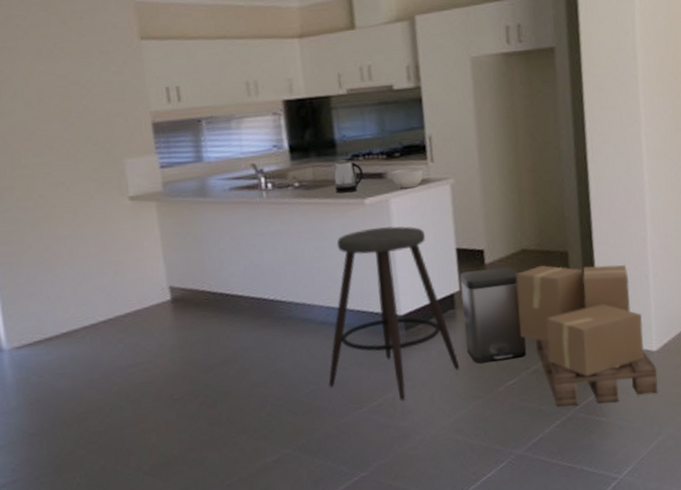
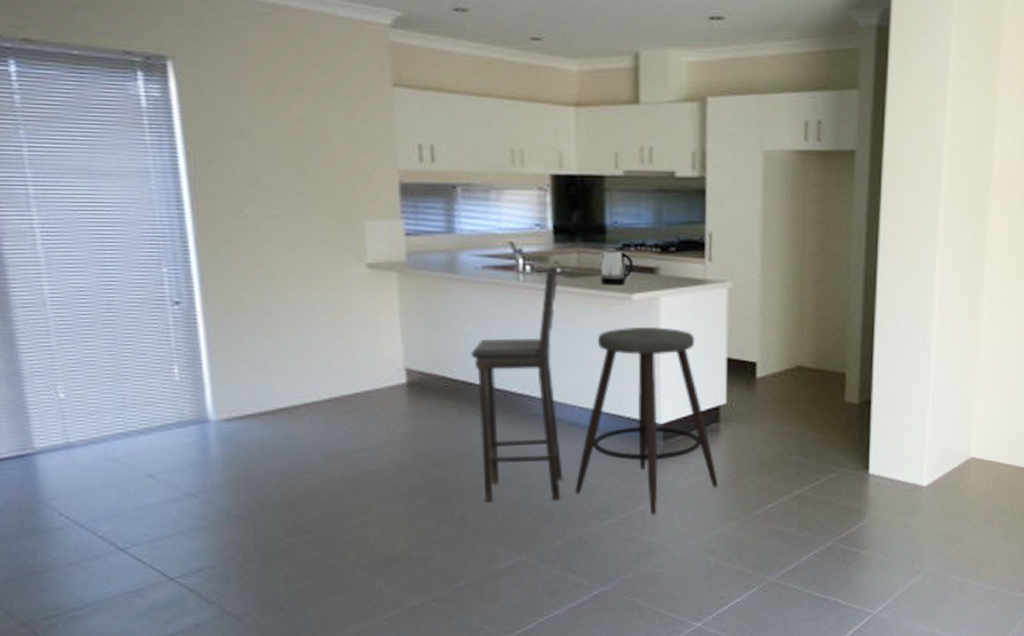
bar stool: none [225,181,317,402] -> present [470,266,563,502]
bowl: present [390,167,424,189] -> none [663,266,700,288]
pedal bin: present [459,267,527,364] -> none [727,383,792,483]
cardboard boxes: present [516,264,658,406] -> none [786,386,925,536]

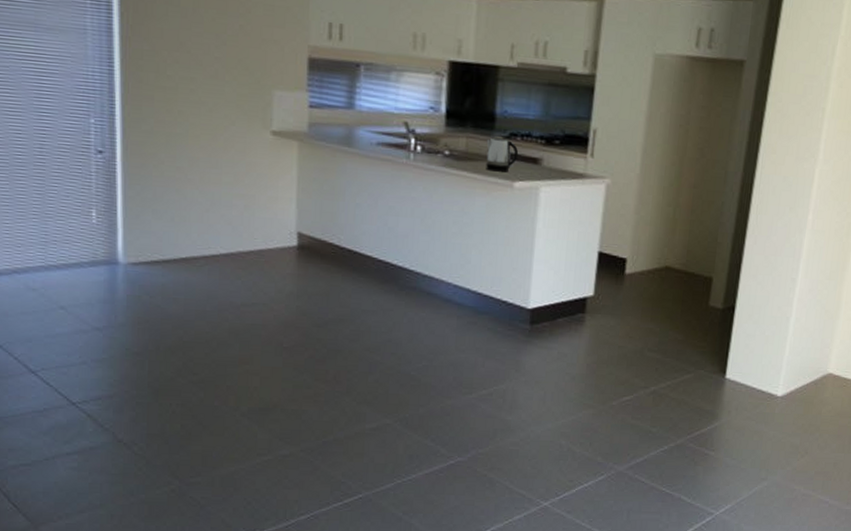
bar stool: present [470,266,563,502] -> none [357,148,447,371]
bar stool: present [575,326,717,515] -> none [442,212,578,395]

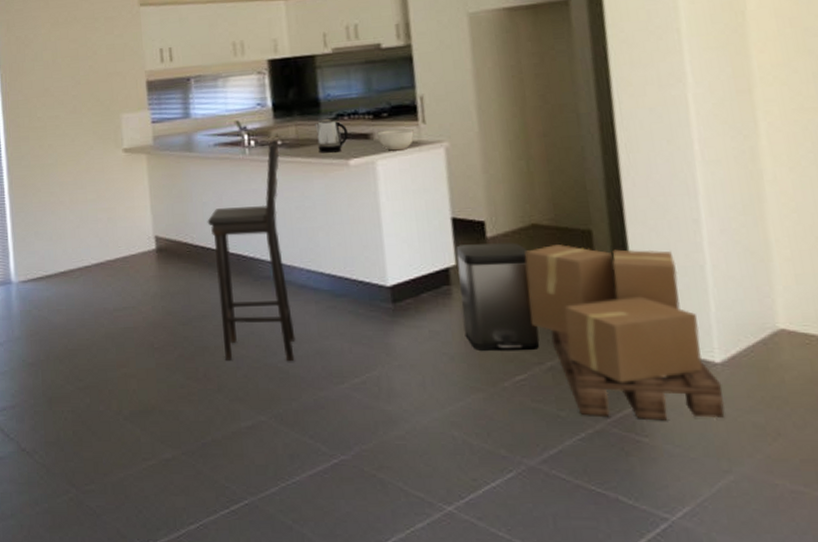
bar stool: none [357,148,447,371] -> present [207,139,296,362]
bowl: none [546,157,581,181] -> present [377,129,414,151]
pedal bin: none [588,278,658,377] -> present [455,243,540,352]
cardboard boxes: none [646,287,778,440] -> present [525,245,725,421]

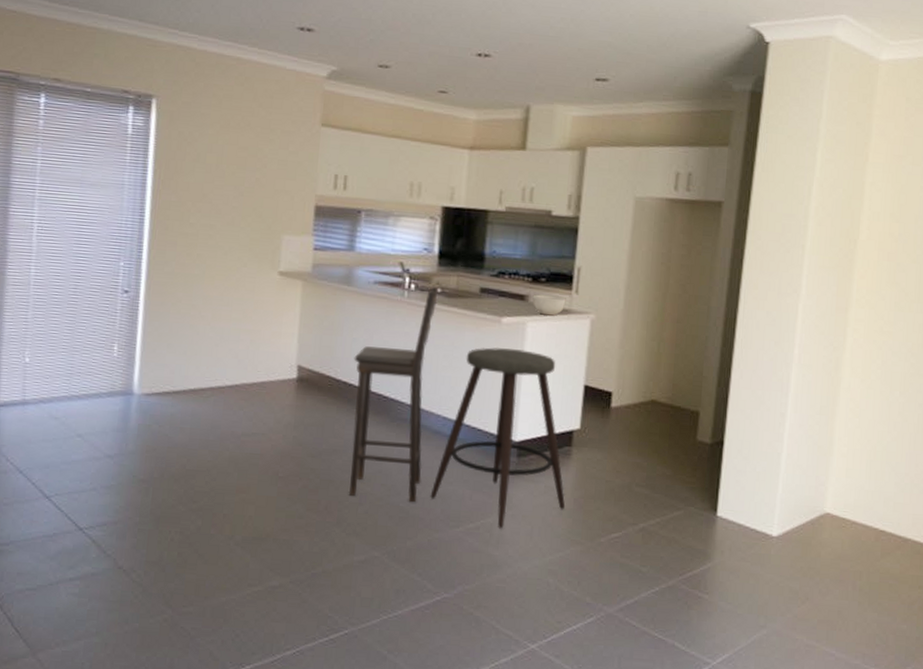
bar stool: none [307,190,456,381] -> present [430,347,565,529]
kettle: present [314,119,349,154] -> none [475,275,507,310]
pedal bin: present [455,243,540,352] -> none [575,411,645,513]
cardboard boxes: present [525,245,725,421] -> none [634,421,774,583]

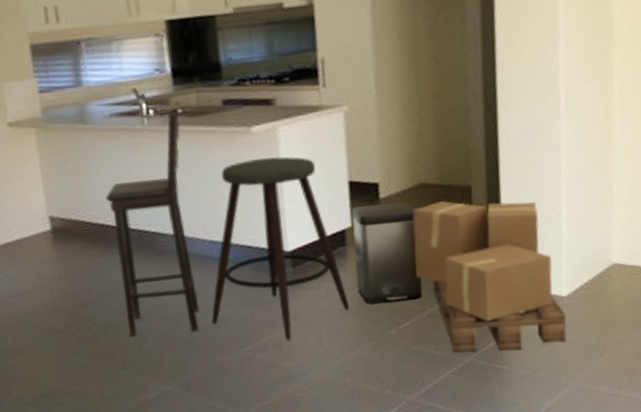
bowl: present [532,294,566,316] -> none [279,93,315,117]
pedal bin: none [575,411,645,513] -> present [351,202,423,305]
cardboard boxes: none [634,421,774,583] -> present [413,201,567,352]

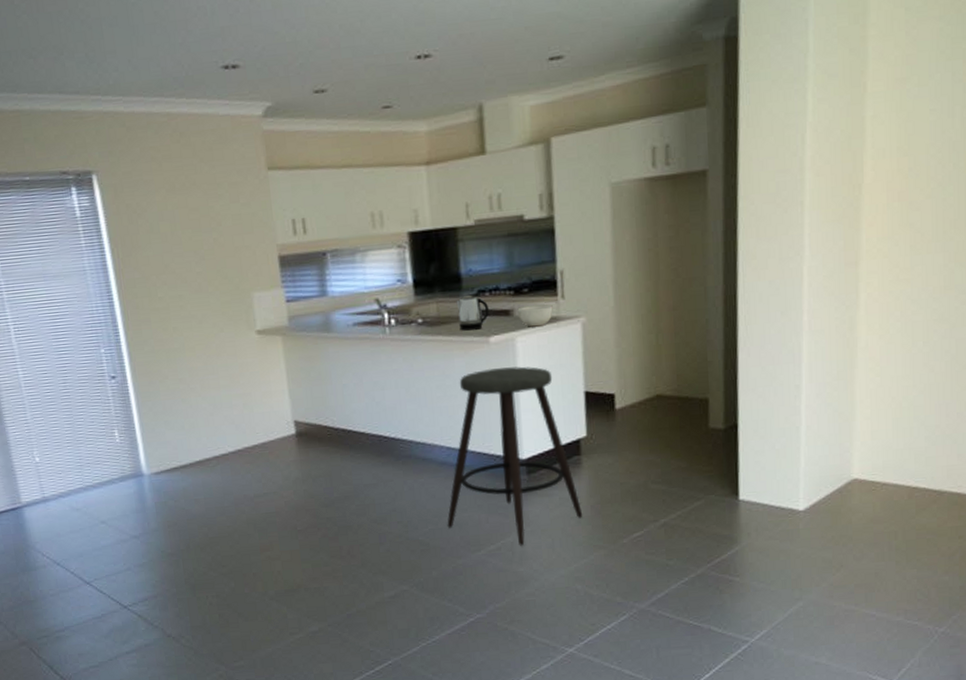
bar stool: present [105,107,200,337] -> none [347,317,436,537]
kettle: none [216,85,251,122] -> present [456,295,490,332]
bowl: none [279,93,315,117] -> present [517,304,553,327]
pedal bin: present [351,202,423,305] -> none [587,413,656,513]
cardboard boxes: present [413,201,567,352] -> none [649,413,802,563]

